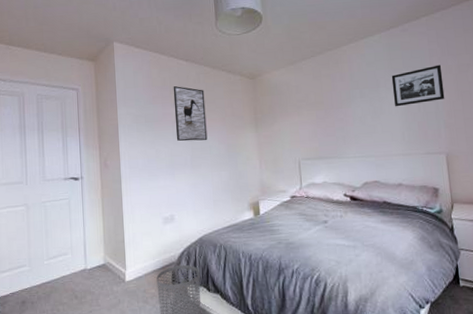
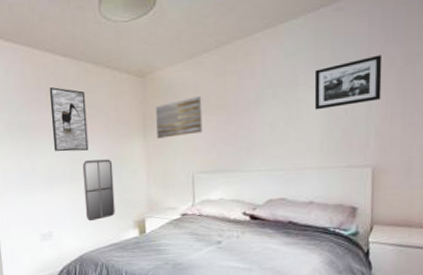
home mirror: none [202,148,232,205] -> present [82,159,115,222]
wall art: none [265,95,305,130] -> present [156,96,203,139]

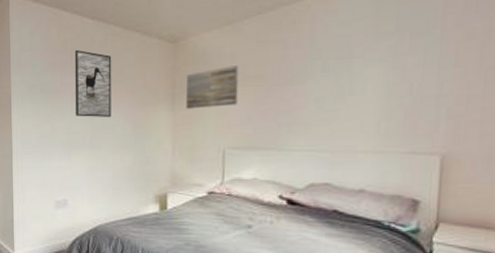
home mirror: present [82,159,115,222] -> none [103,127,136,192]
picture frame: present [314,54,383,110] -> none [372,26,460,87]

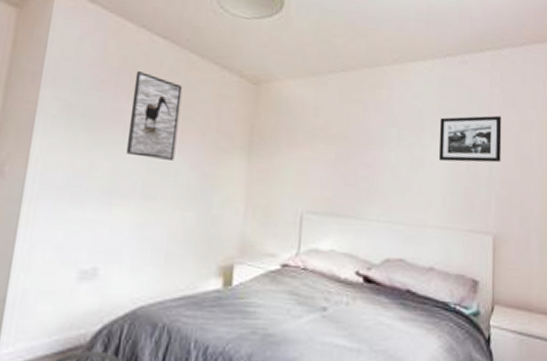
wall art: present [186,65,239,109] -> none [264,119,322,164]
picture frame: none [372,26,460,87] -> present [439,115,502,163]

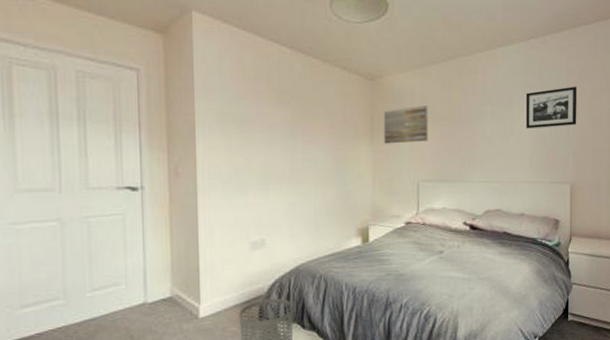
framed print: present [125,71,183,160] -> none [271,79,312,150]
wall art: none [264,119,322,164] -> present [384,105,428,144]

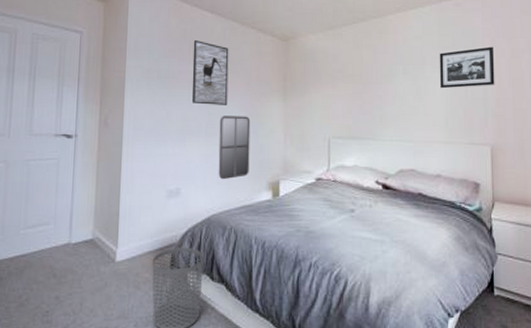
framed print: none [271,79,312,150] -> present [191,40,229,105]
home mirror: none [304,161,338,228] -> present [218,116,251,180]
wall art: present [384,105,428,144] -> none [296,64,340,101]

